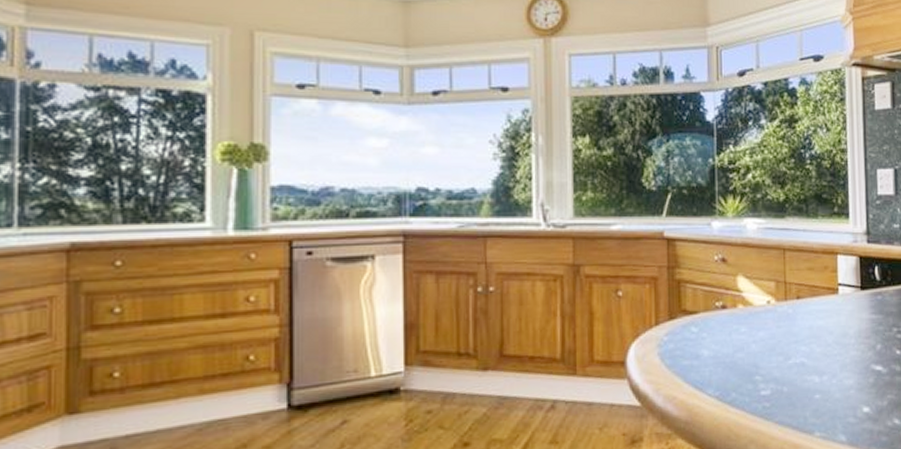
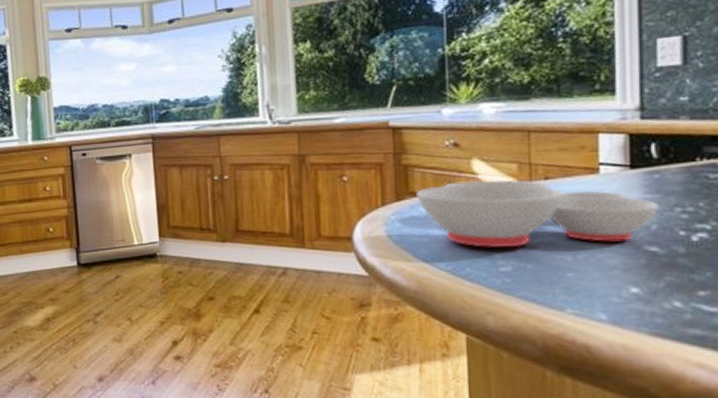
mixing bowl: none [688,298,882,370] -> present [417,179,660,248]

